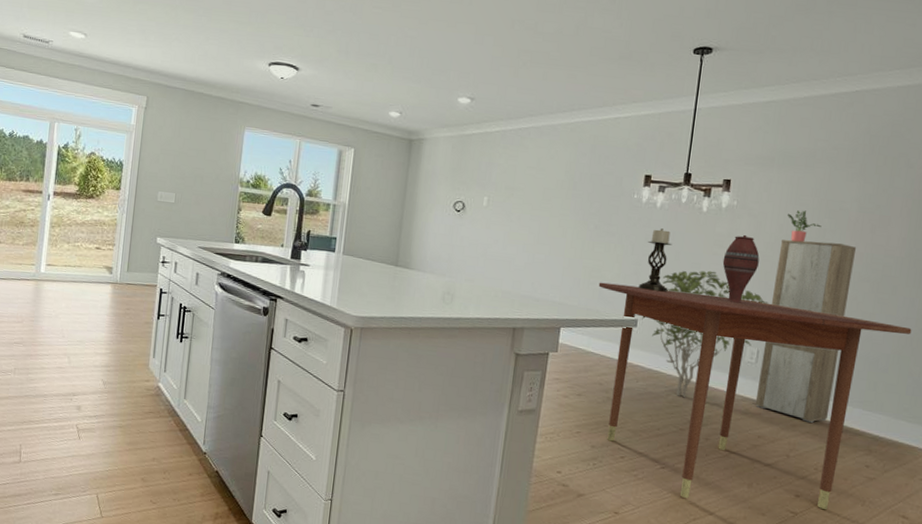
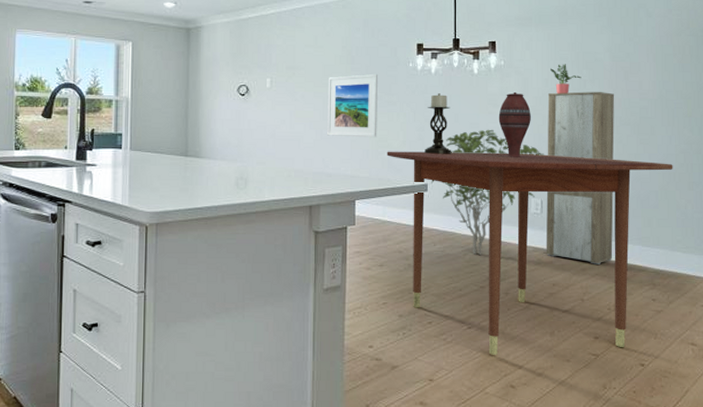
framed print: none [539,201,600,267] -> present [327,73,379,138]

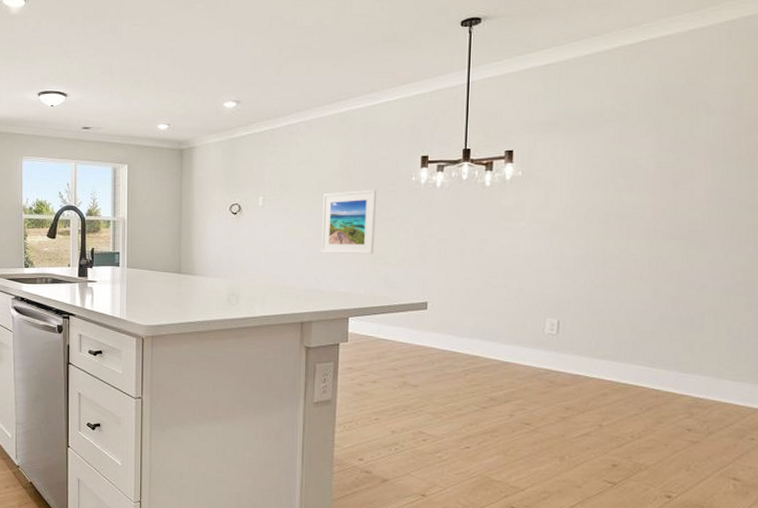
dining table: present [386,151,673,355] -> none [383,268,727,478]
candle holder: present [424,93,452,154] -> none [425,208,457,272]
shrub: present [431,129,545,256] -> none [432,245,565,376]
vase: present [498,91,531,157] -> none [512,204,551,275]
cabinet: present [546,92,615,264] -> none [560,203,658,390]
potted plant: present [550,64,582,94] -> none [578,172,617,205]

